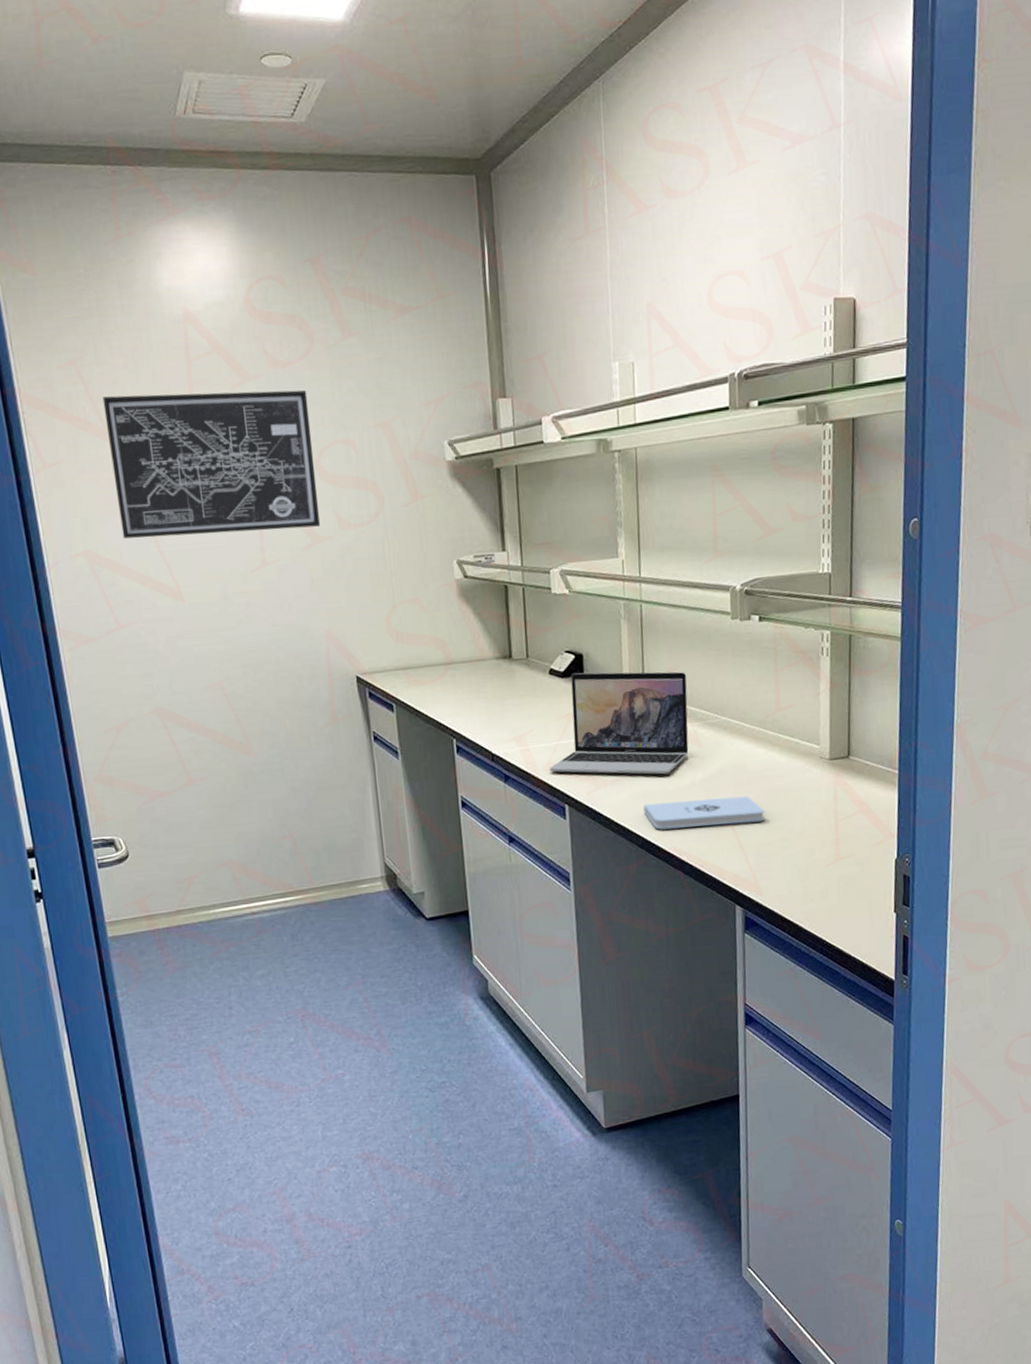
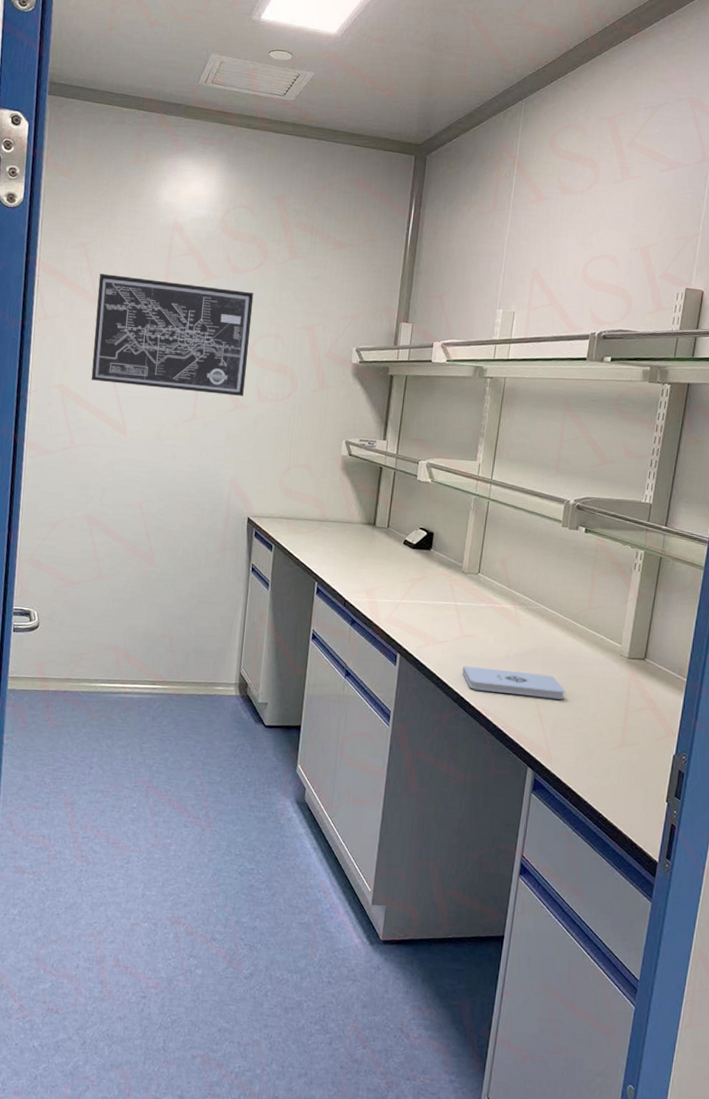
laptop: present [549,671,689,775] -> none [390,546,517,644]

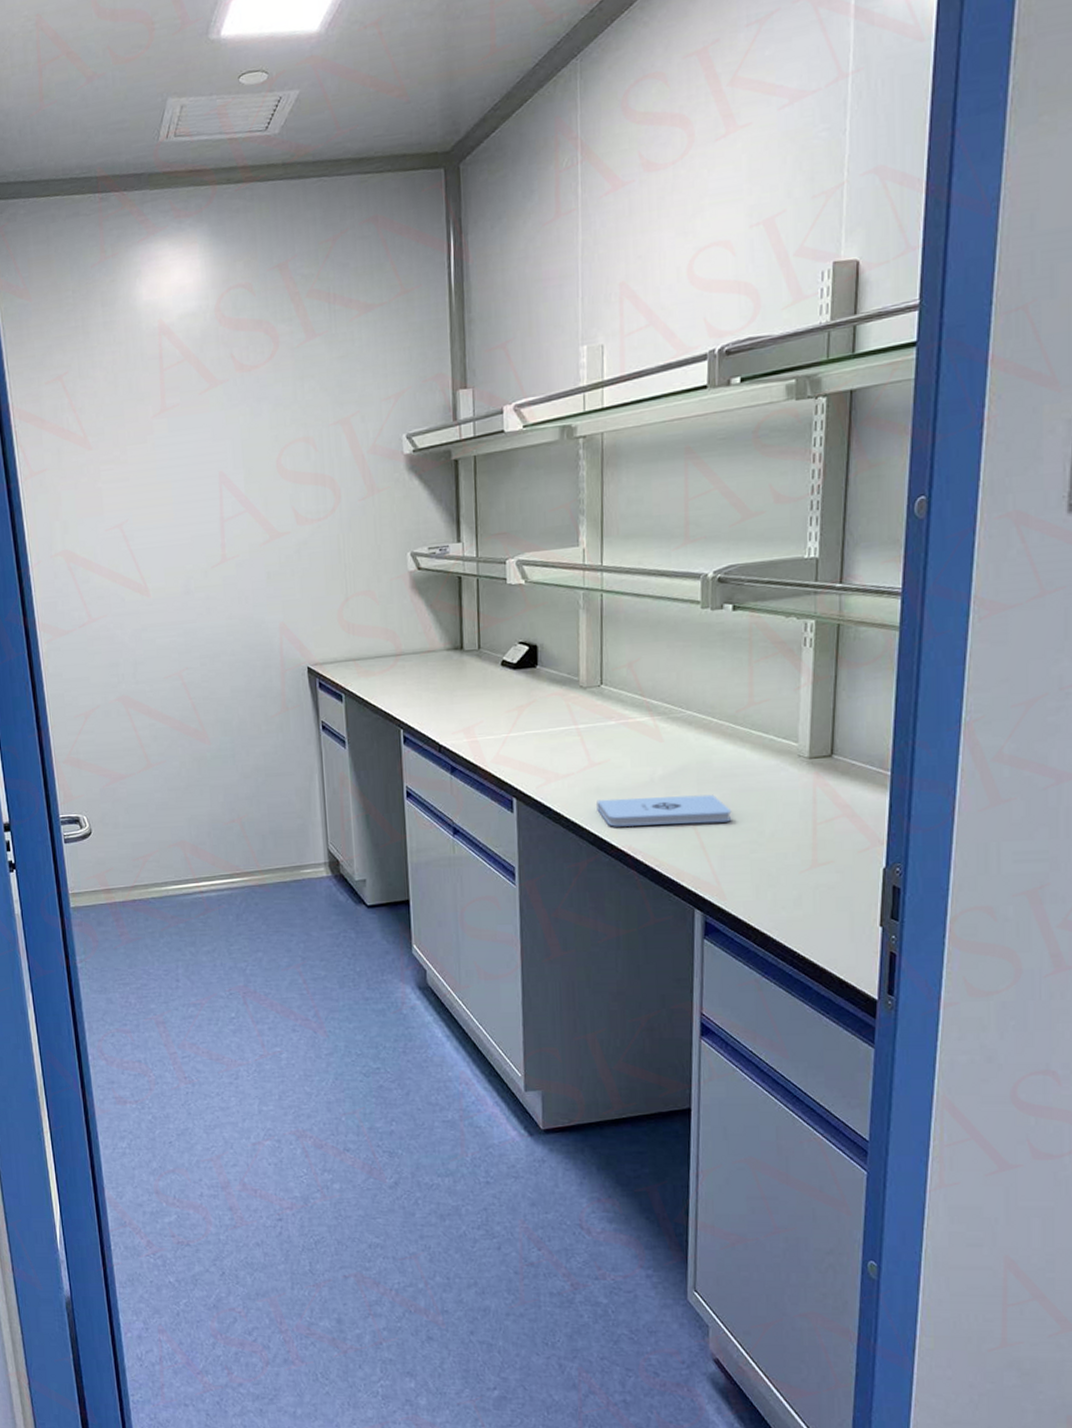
wall art: present [91,274,254,396] -> none [84,392,278,539]

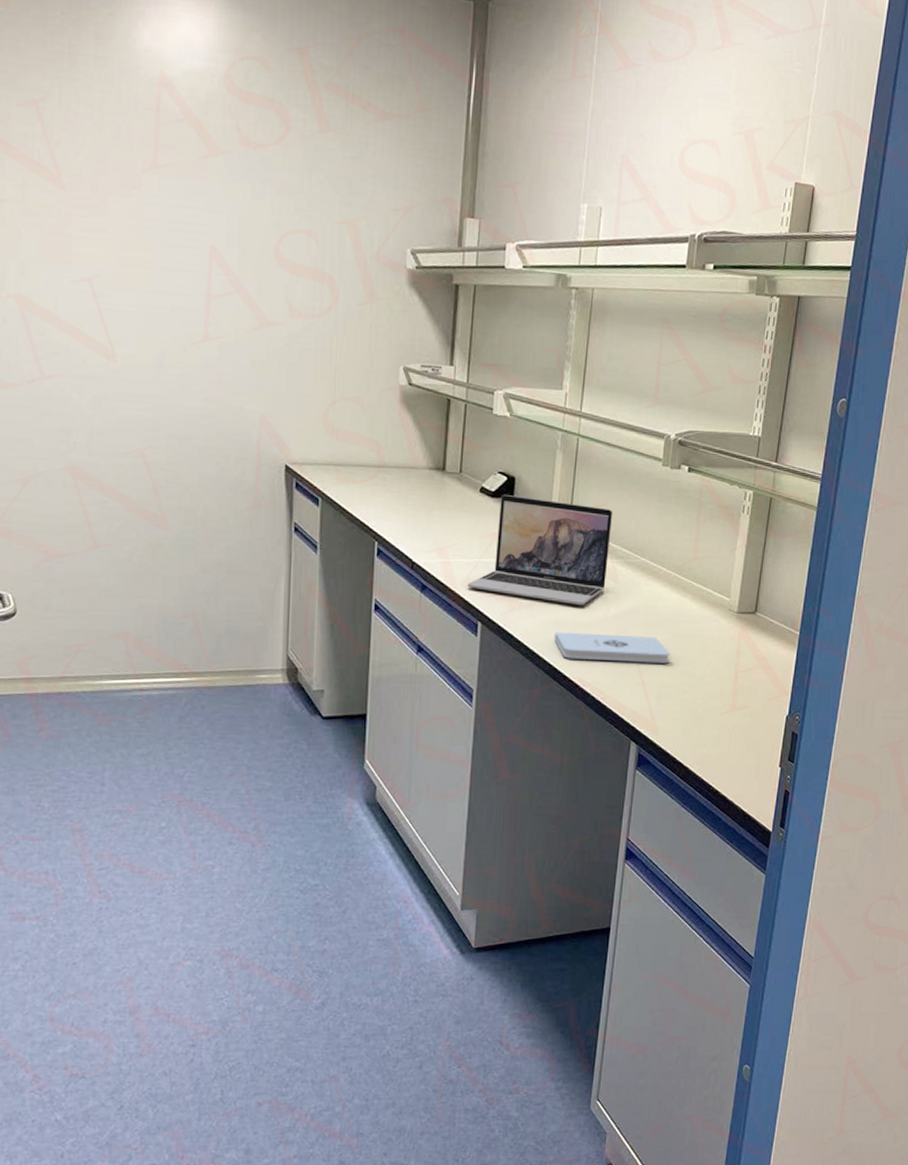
laptop: none [498,663,650,770] -> present [467,494,613,606]

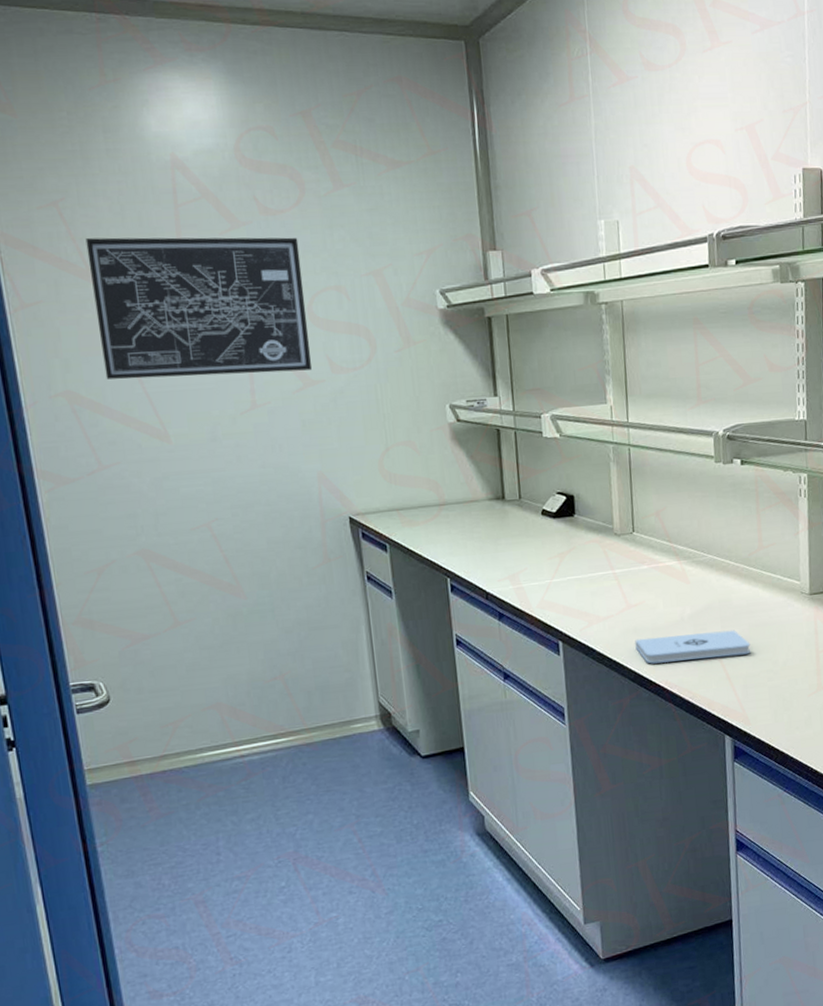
wall art: none [60,143,276,310] -> present [85,237,311,379]
laptop: present [467,494,613,606] -> none [543,512,678,611]

